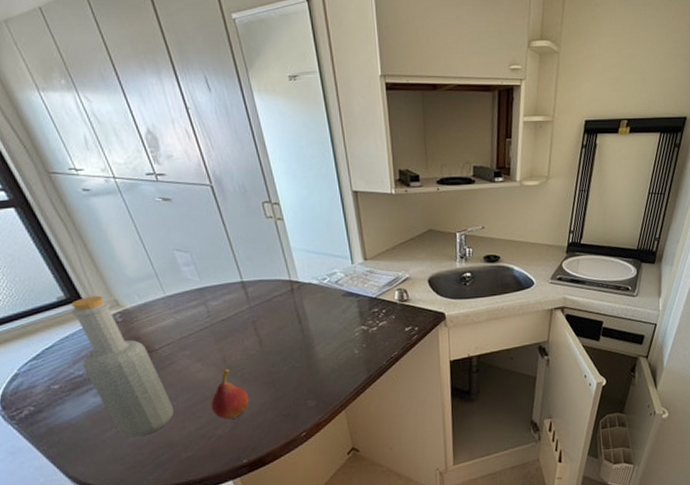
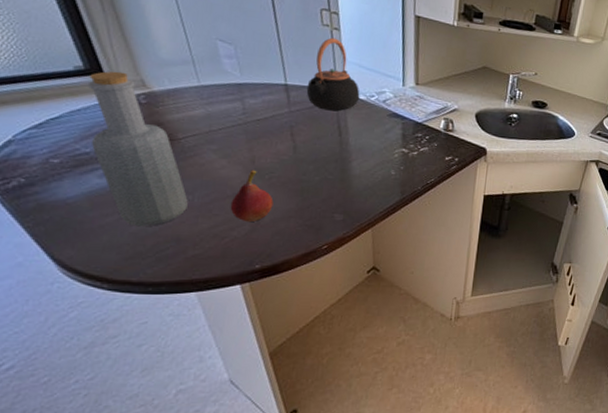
teapot: none [261,228,313,301] -> present [306,37,360,111]

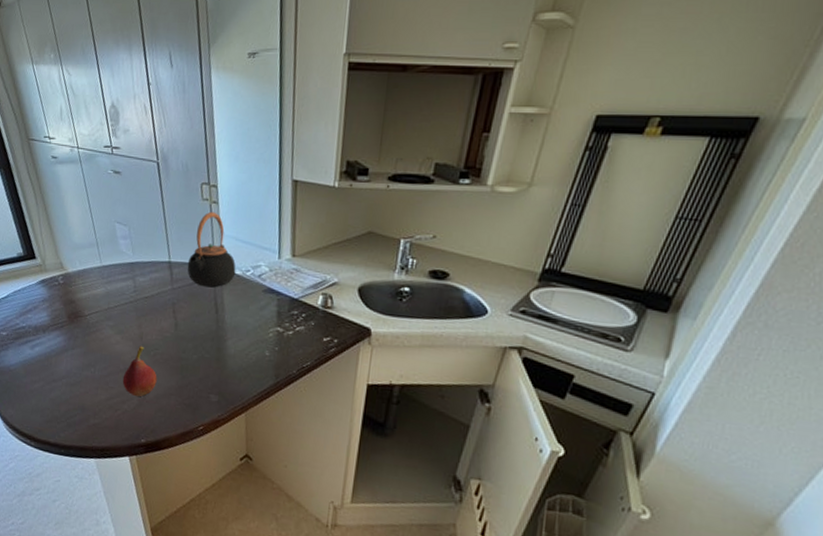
bottle: present [88,71,188,227] -> none [26,256,91,394]

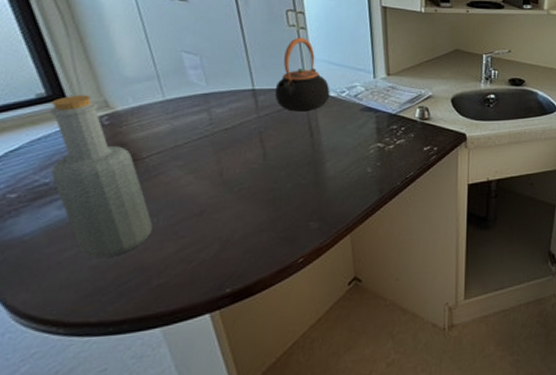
bottle: none [26,256,91,394] -> present [50,94,153,259]
fruit: present [122,345,157,397] -> none [197,183,244,242]

